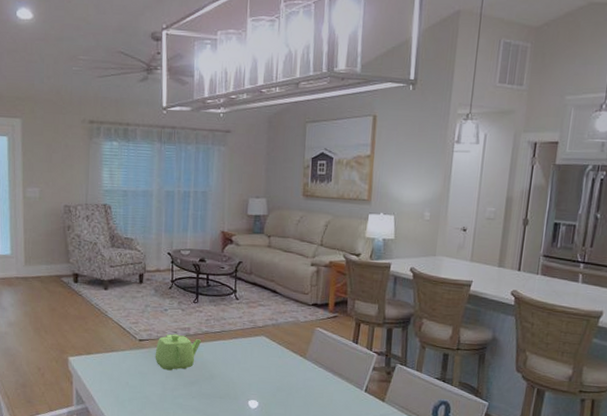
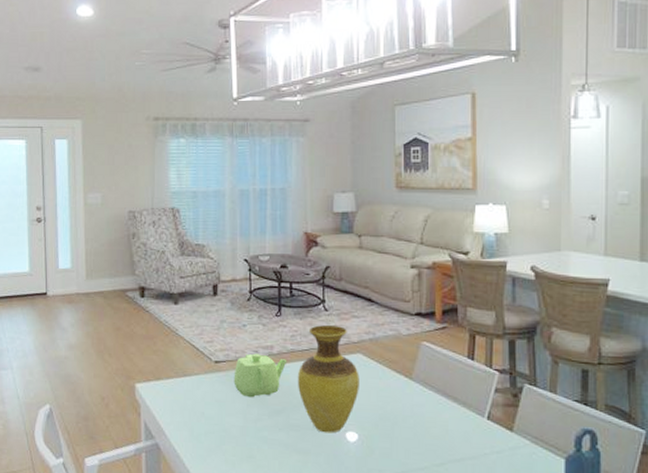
vase: none [209,311,262,401] -> present [297,324,359,434]

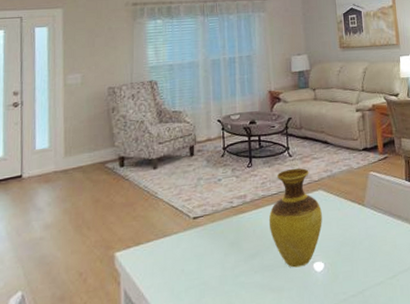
teapot: present [233,353,287,398] -> none [211,204,259,247]

